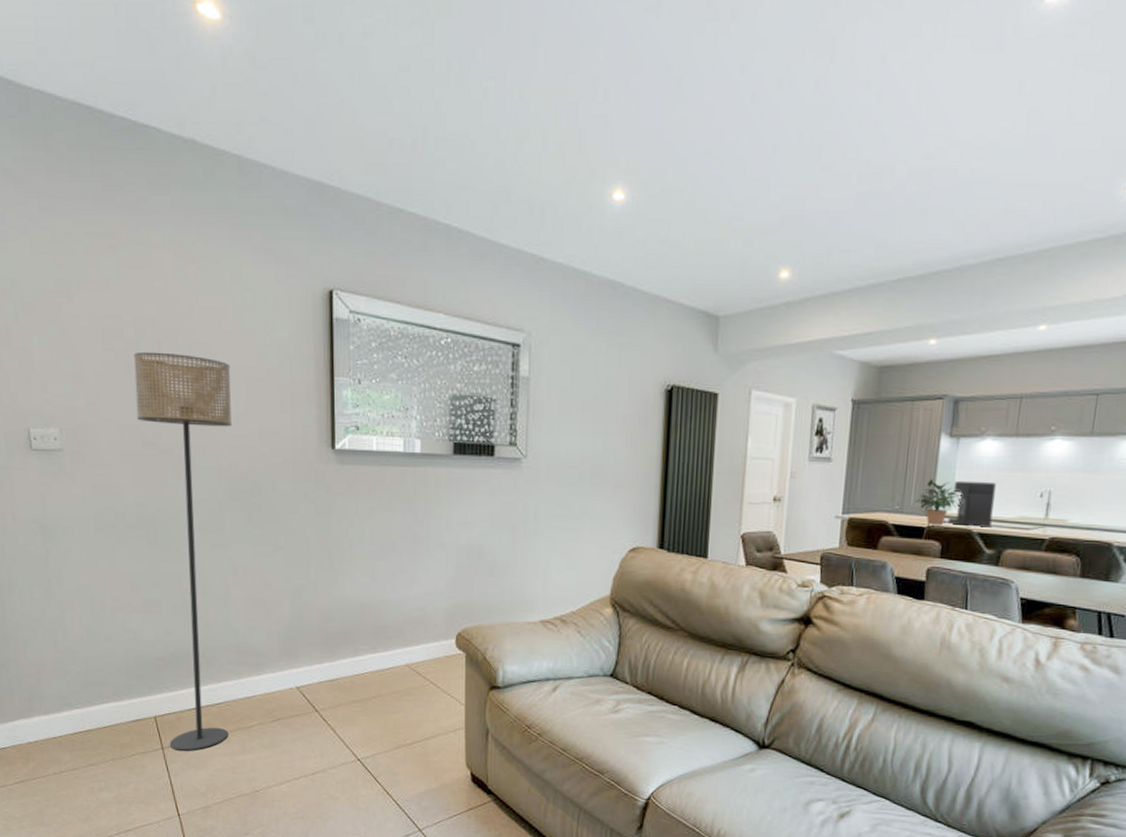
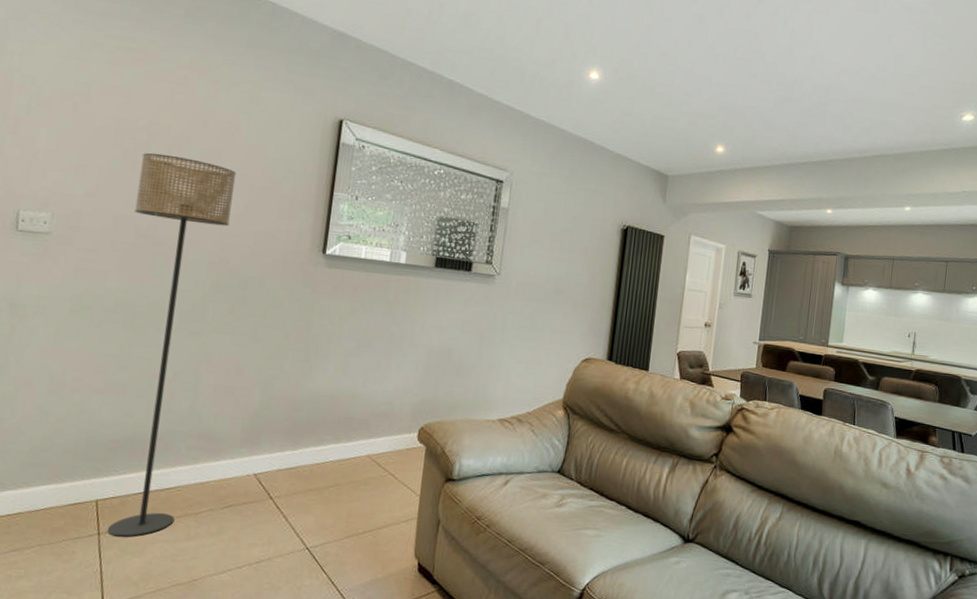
potted plant: present [915,479,964,526] -> none [816,317,852,355]
coffee maker: present [947,480,996,528] -> none [840,319,876,359]

